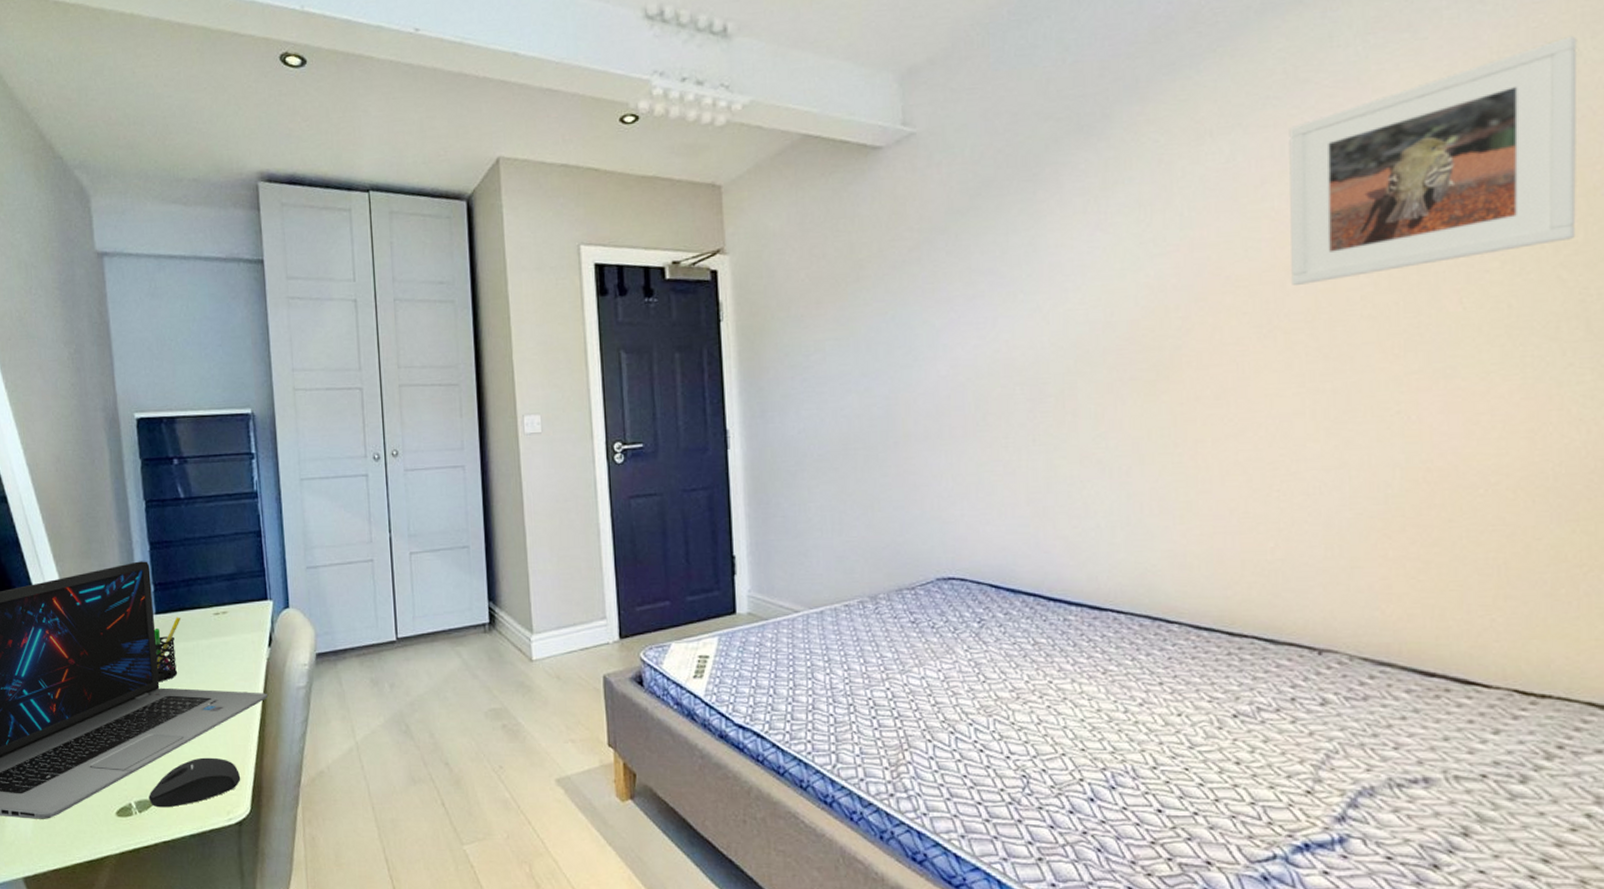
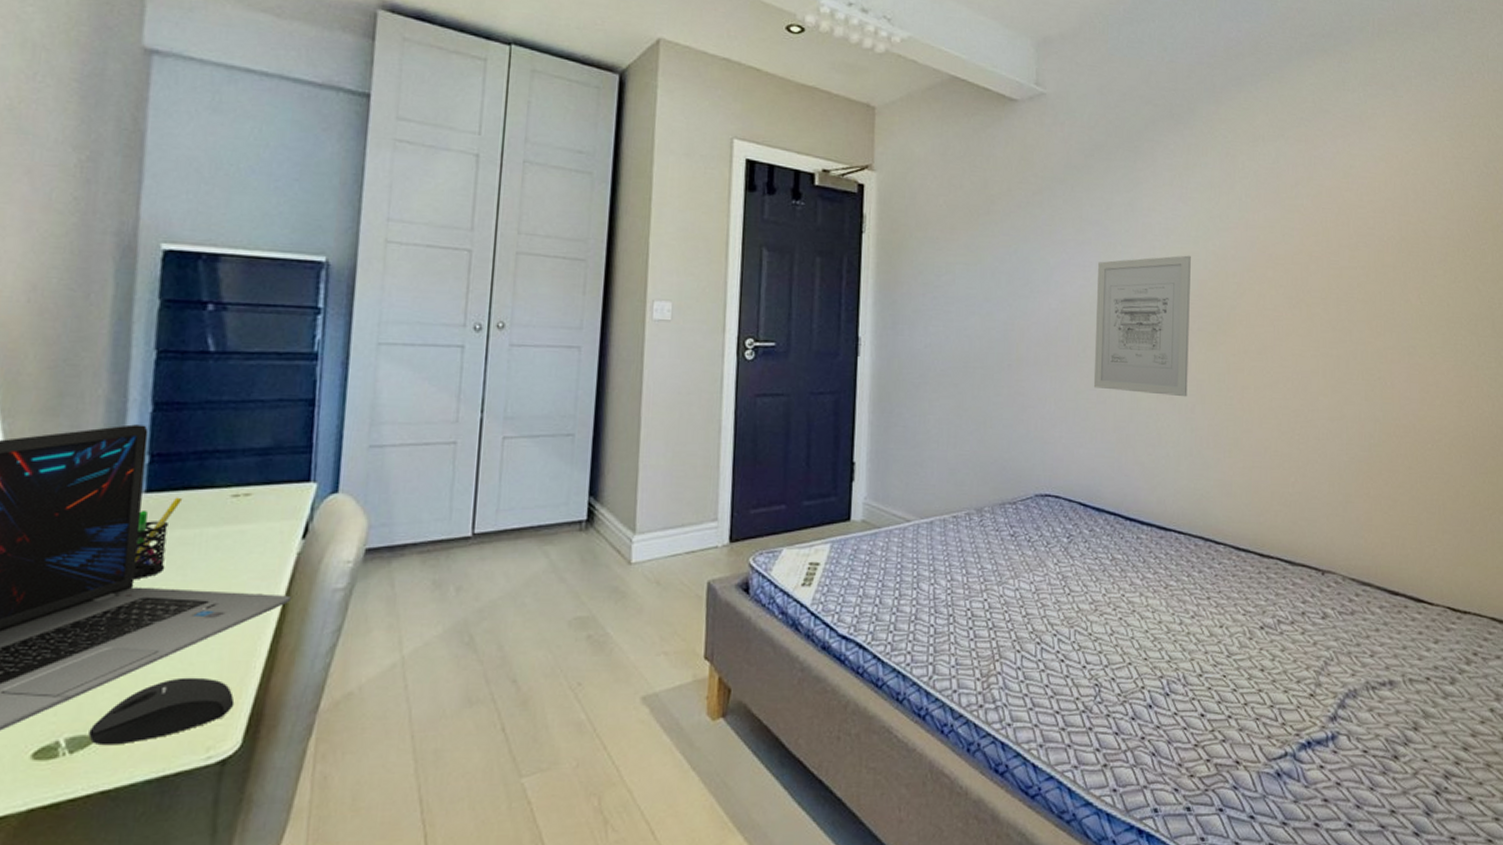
wall art: none [995,293,1120,459] -> present [1093,255,1191,397]
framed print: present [1289,35,1578,285] -> none [1313,114,1489,269]

